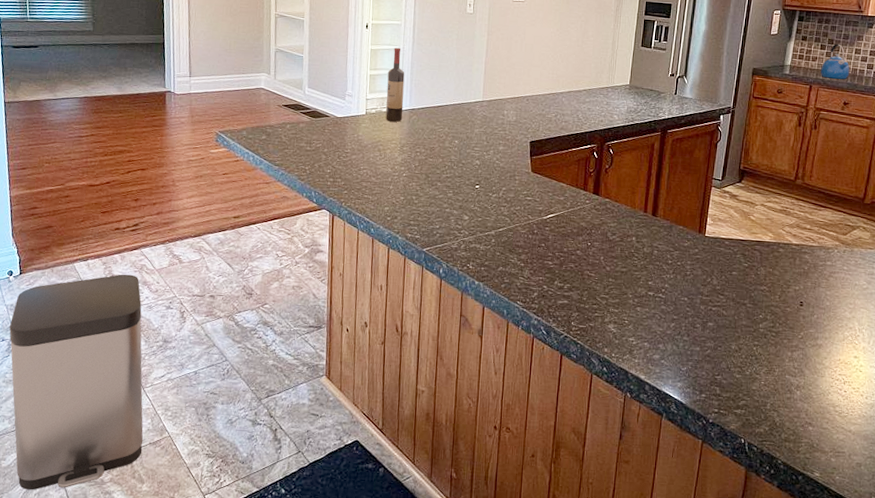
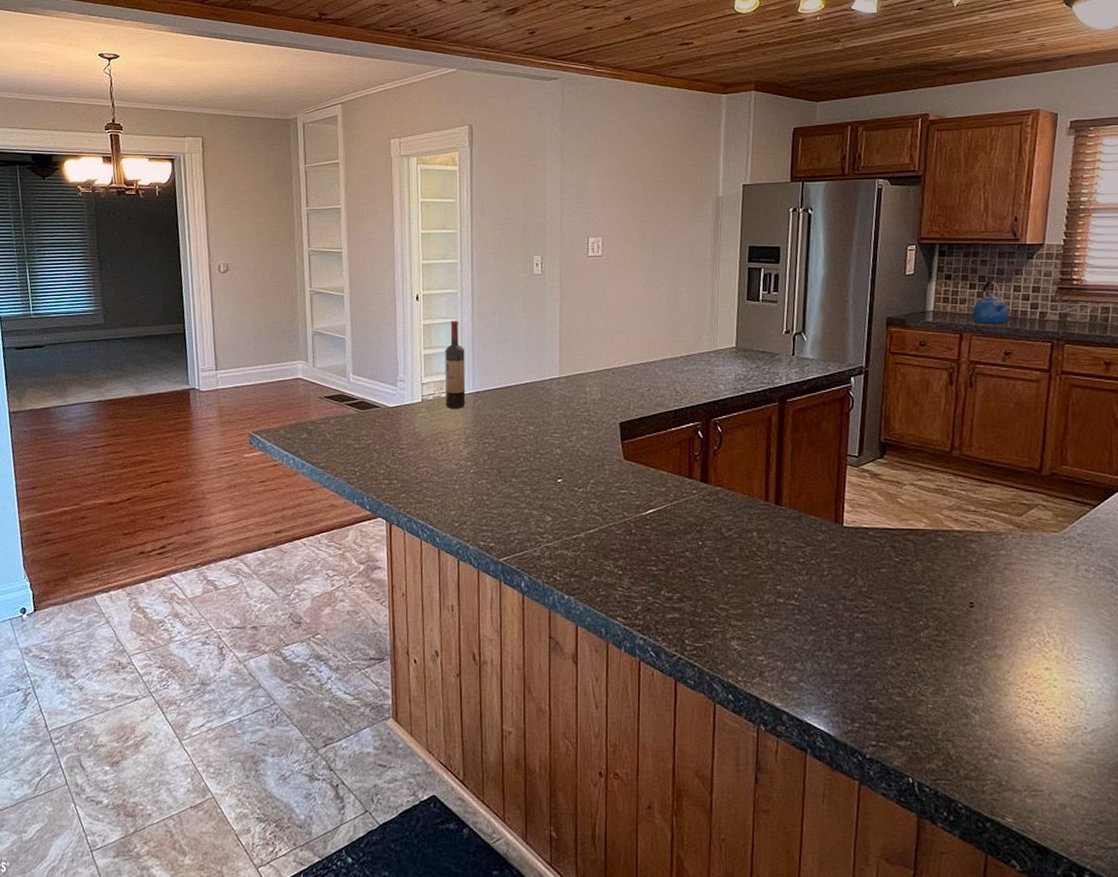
pedal bin: present [9,274,143,490] -> none [24,605,183,868]

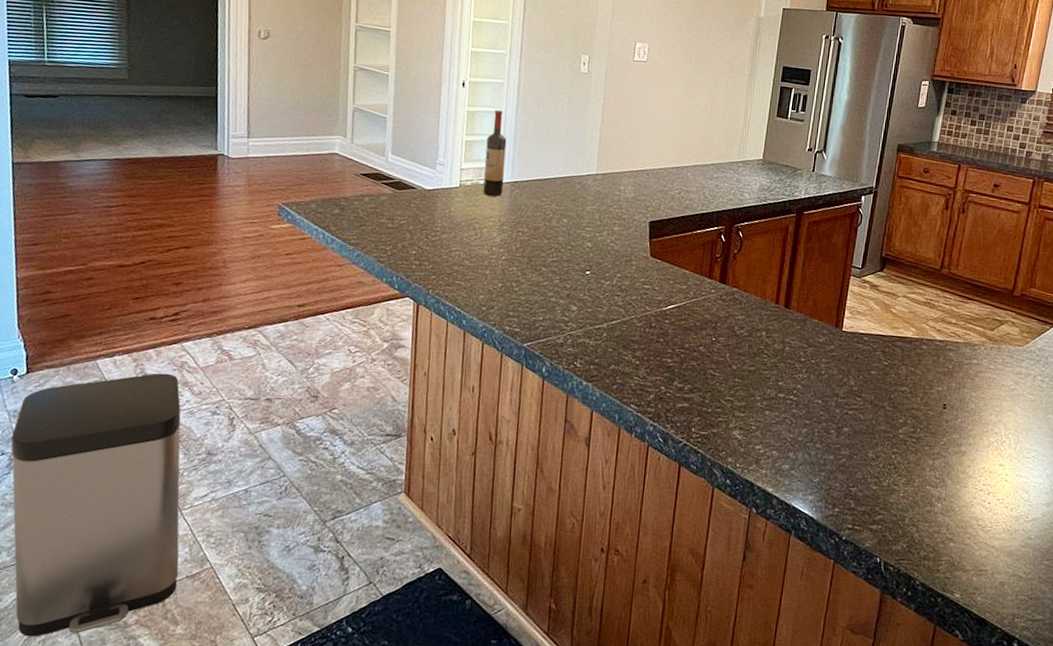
pedal bin: none [24,605,183,868] -> present [10,373,181,637]
kettle: present [972,281,1009,325] -> none [970,119,1001,160]

